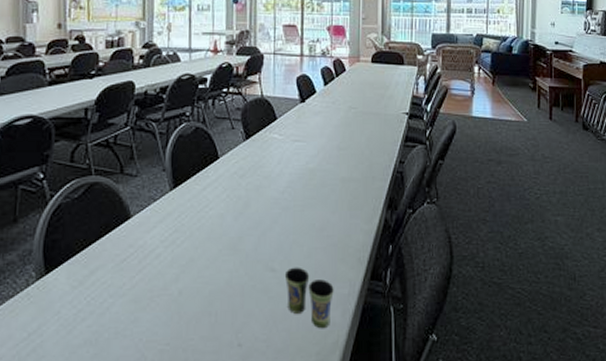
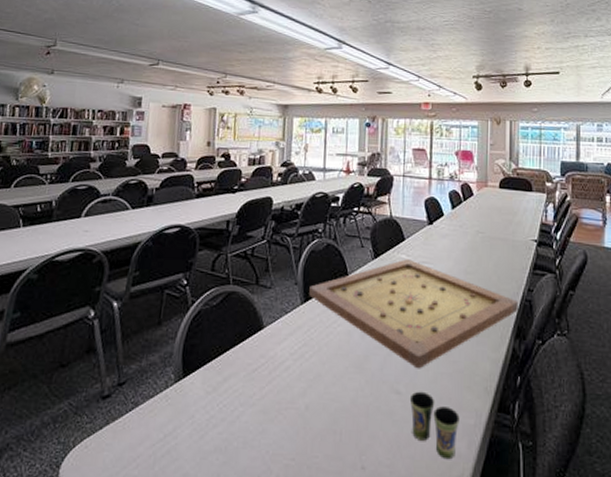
gameboard: none [178,138,390,246] -> present [309,259,518,369]

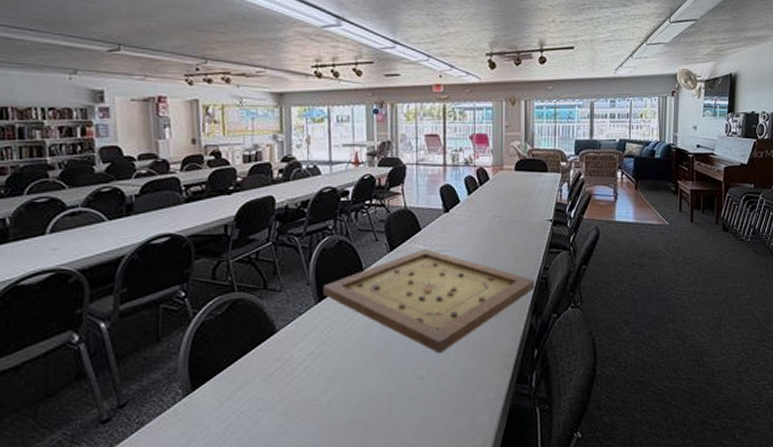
cup: present [409,391,460,460] -> none [432,373,481,432]

